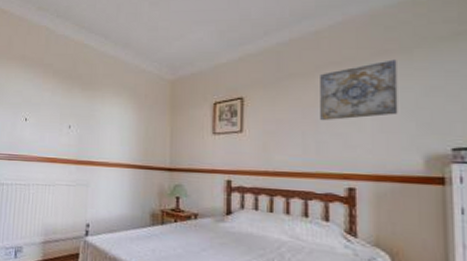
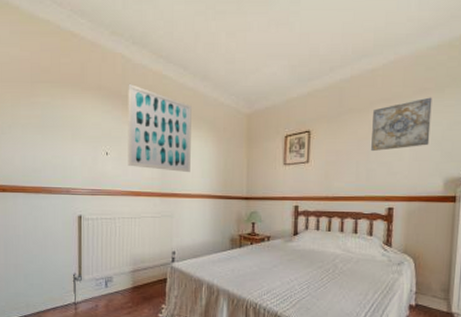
wall art: none [45,53,112,141] -> present [128,83,192,173]

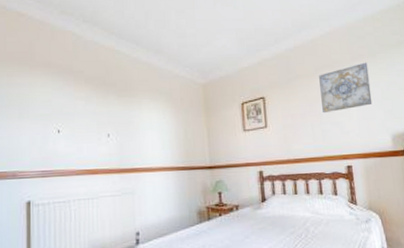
wall art: present [128,83,192,173] -> none [80,59,150,146]

